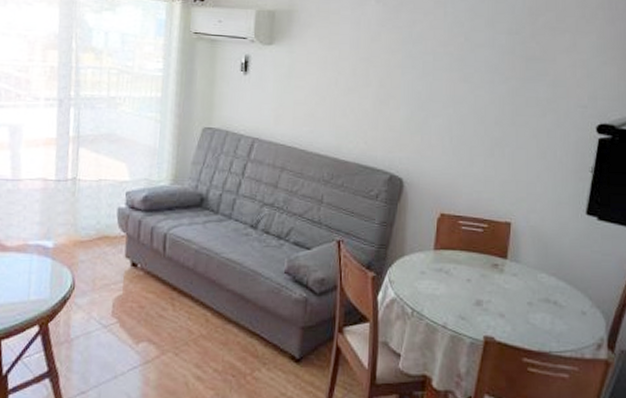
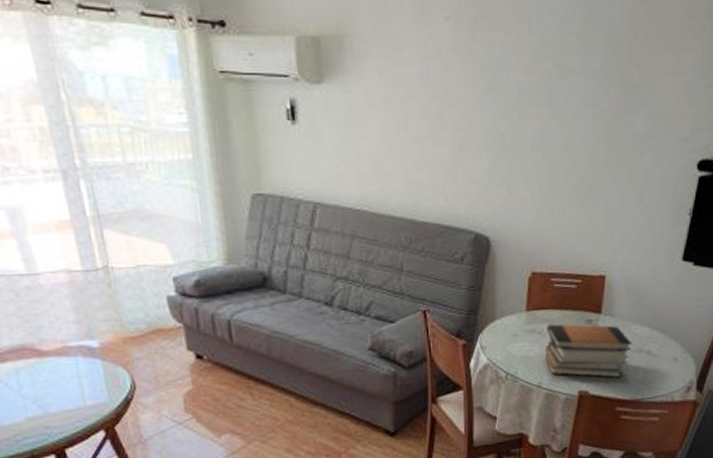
book stack: none [452,264,539,327] -> present [546,323,633,378]

